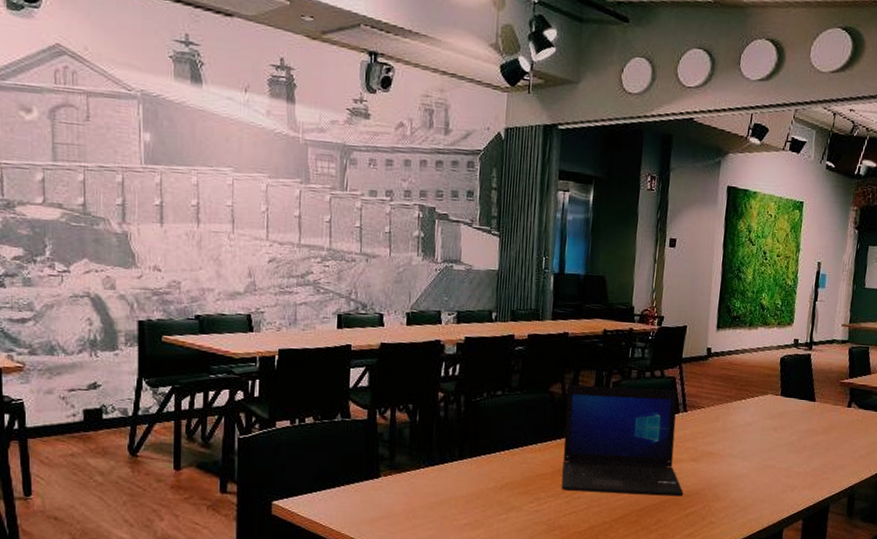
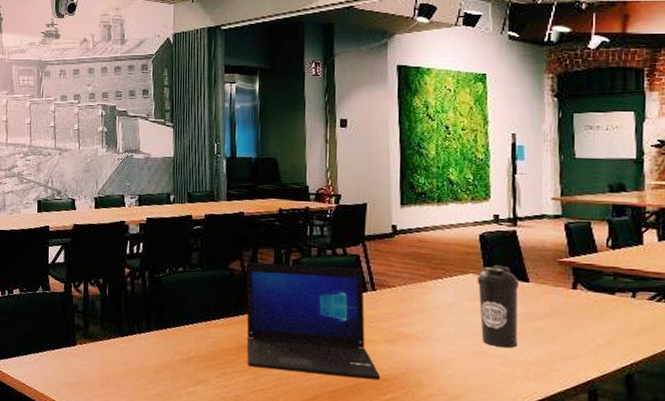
water bottle: none [772,387,808,462] -> present [477,266,520,348]

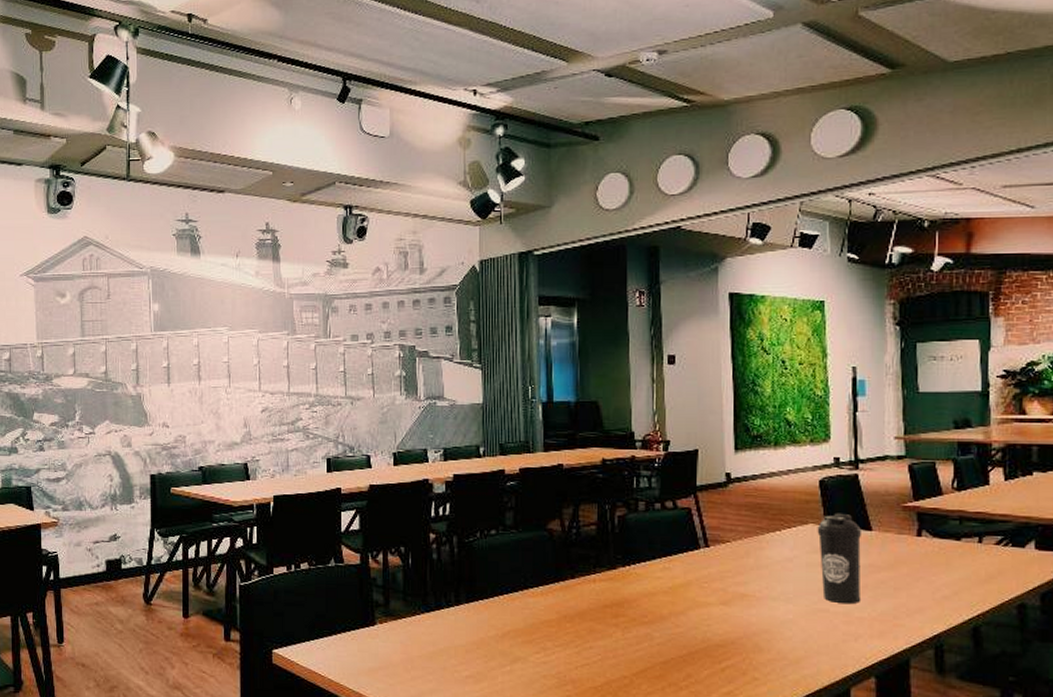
laptop: present [246,262,381,379] -> none [567,521,716,646]

